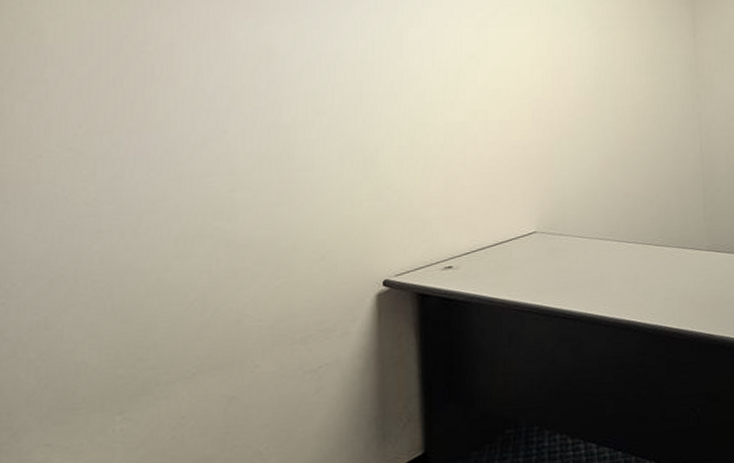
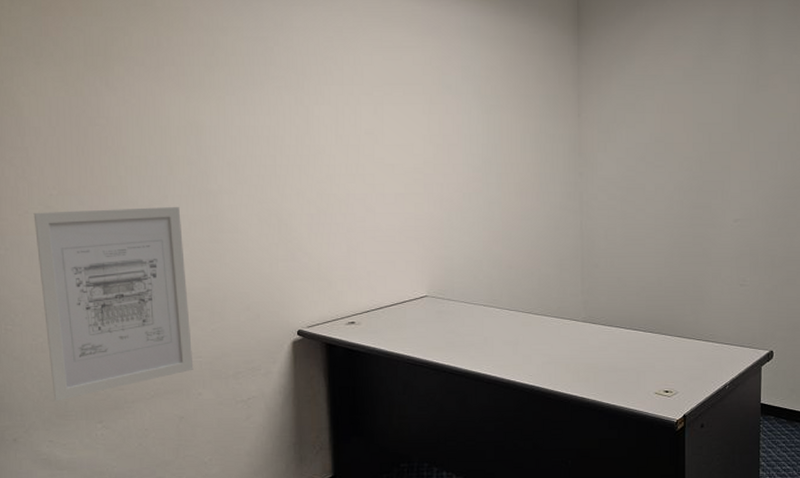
wall art: none [48,142,251,392] -> present [33,206,194,401]

